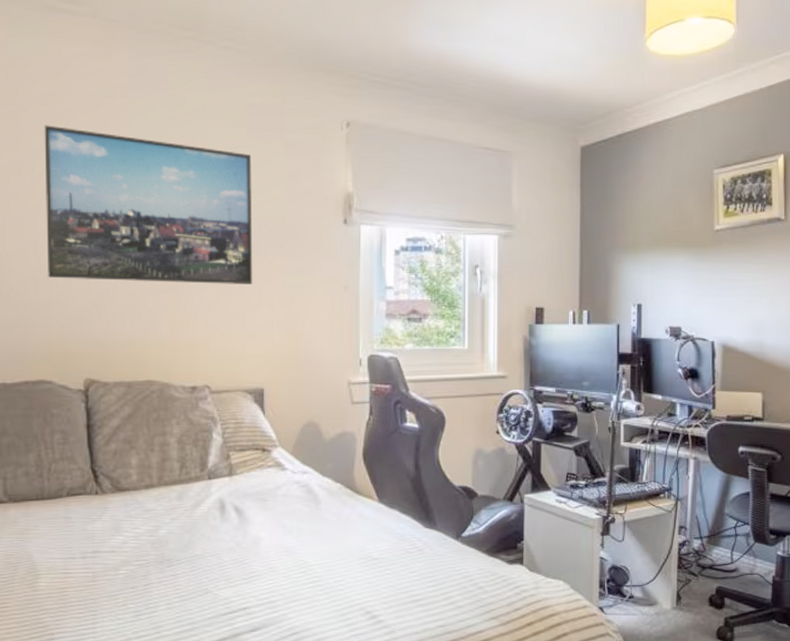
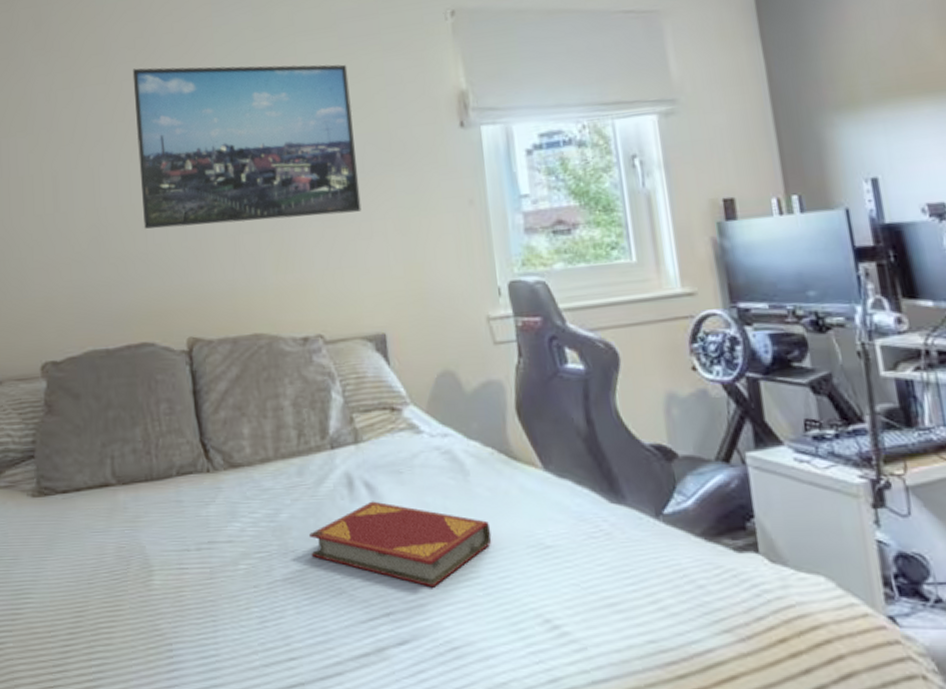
hardback book: none [184,522,333,589] -> present [309,501,492,588]

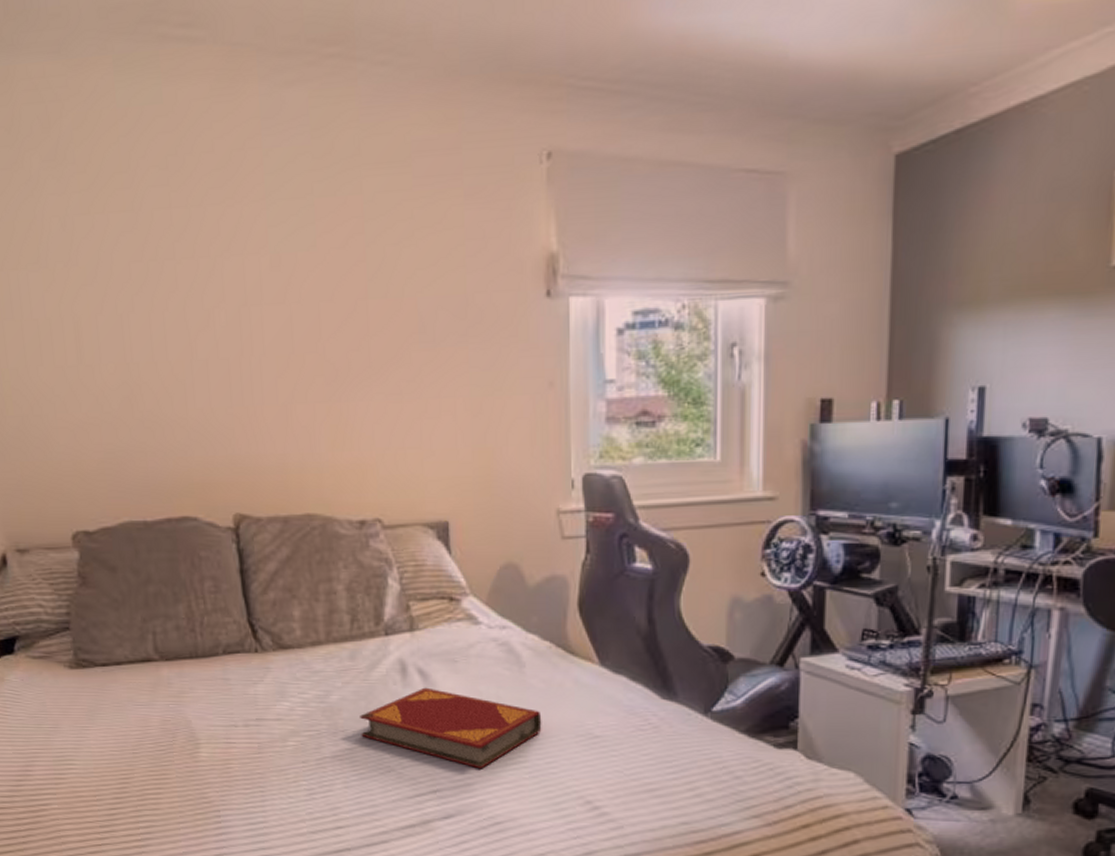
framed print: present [132,64,362,229] -> none [165,194,430,391]

